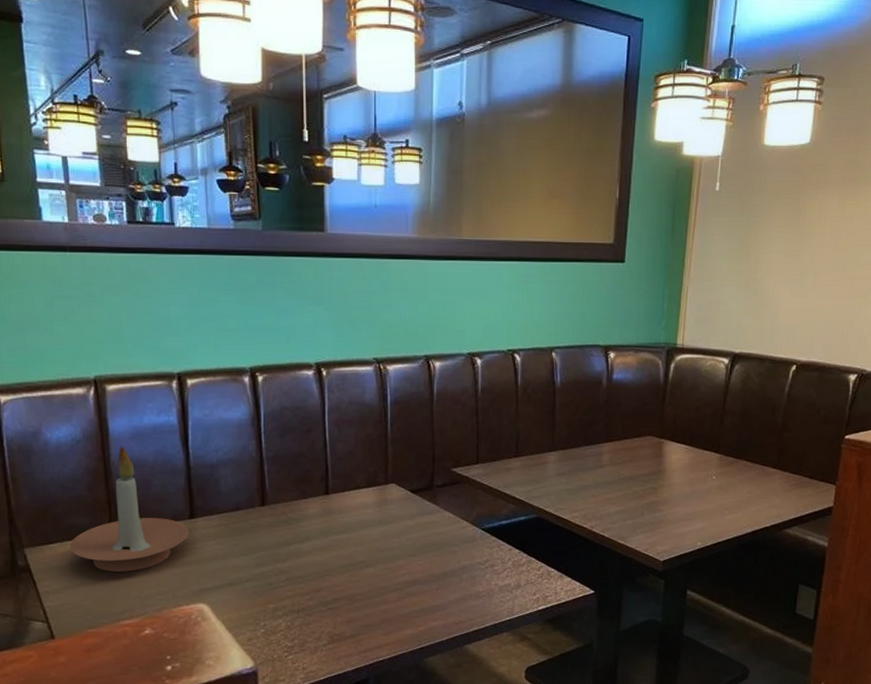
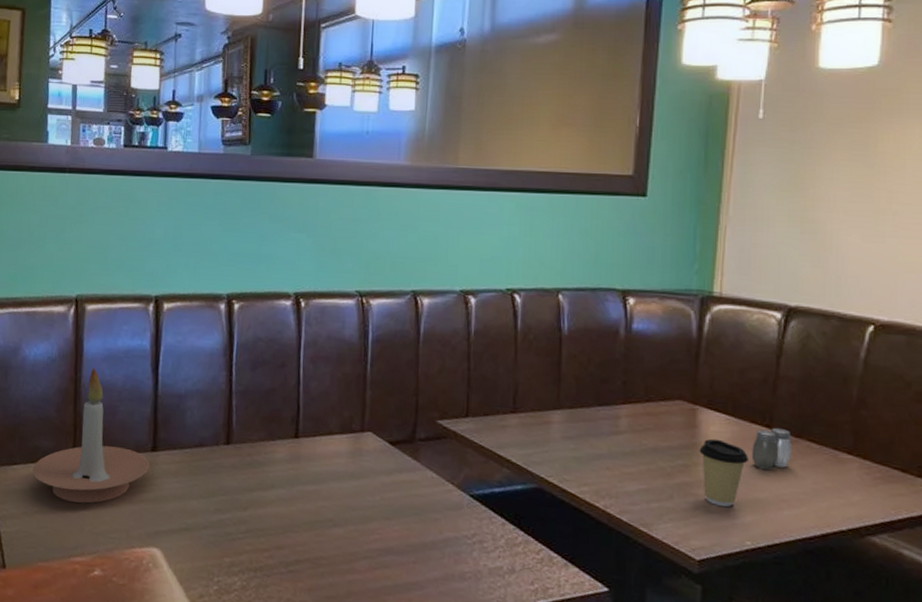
coffee cup: none [664,465,701,517] -> present [699,438,748,507]
salt and pepper shaker: none [703,452,733,486] -> present [751,427,792,470]

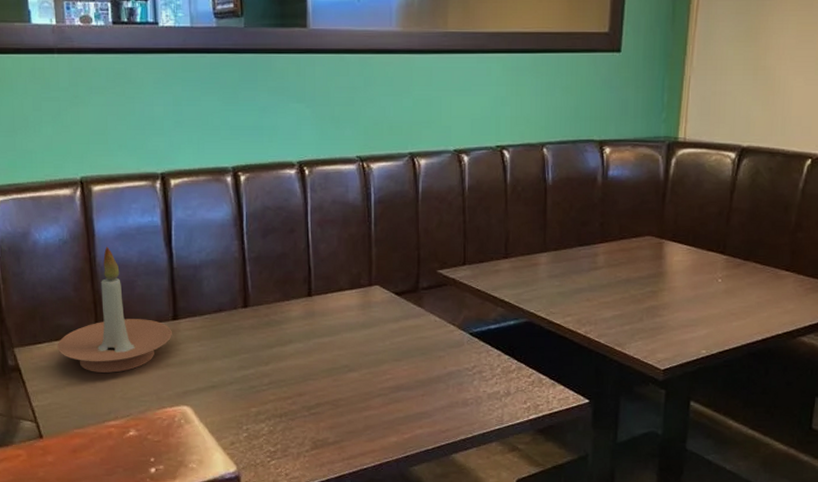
coffee cup: present [699,438,748,507] -> none [664,267,705,323]
salt and pepper shaker: present [751,427,792,470] -> none [708,253,741,290]

